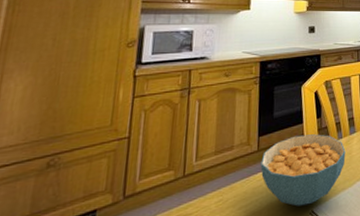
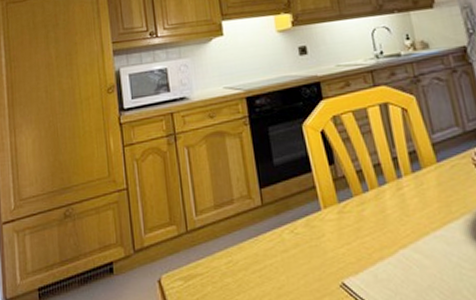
cereal bowl: present [260,134,346,206] -> none [268,185,378,276]

